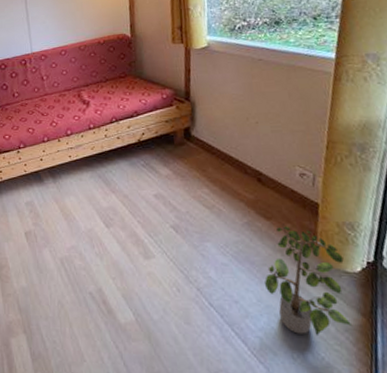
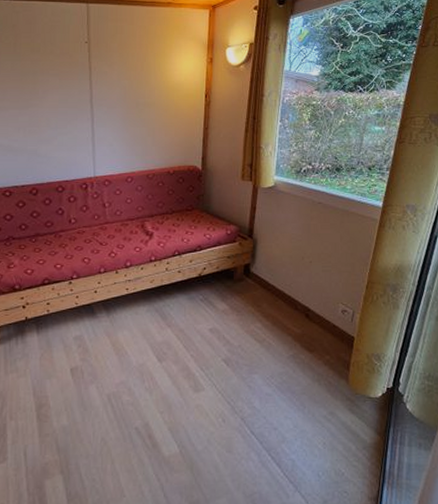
potted plant: present [265,223,353,336] -> none [302,355,370,455]

